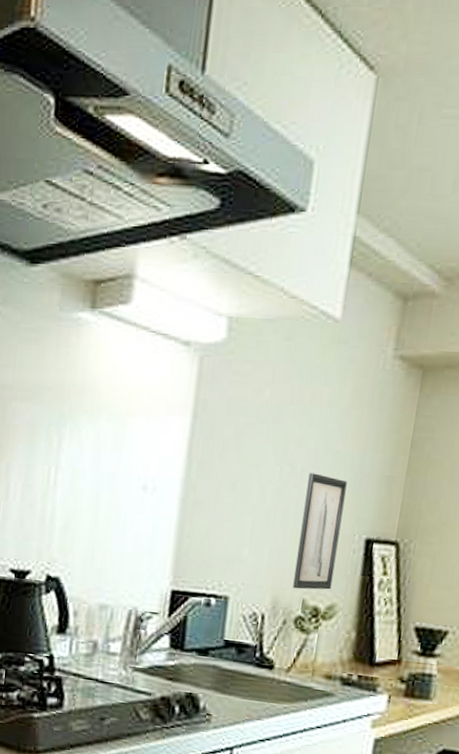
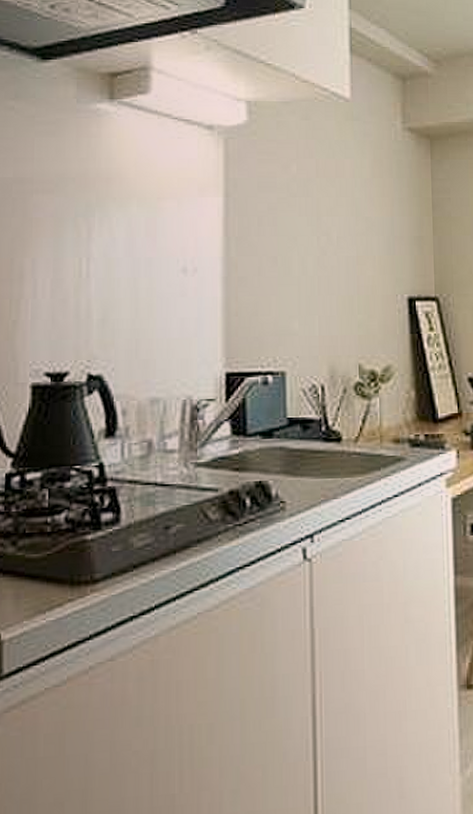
wall art: present [293,473,347,590] -> none [345,240,384,355]

